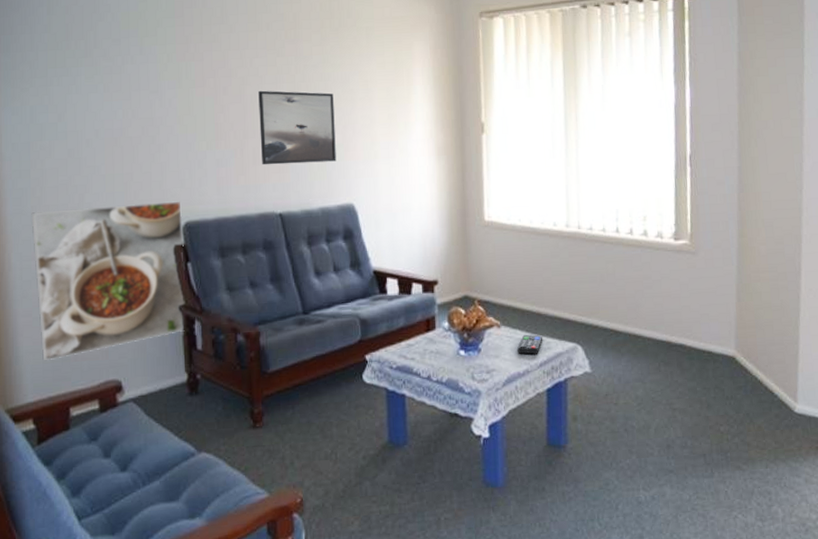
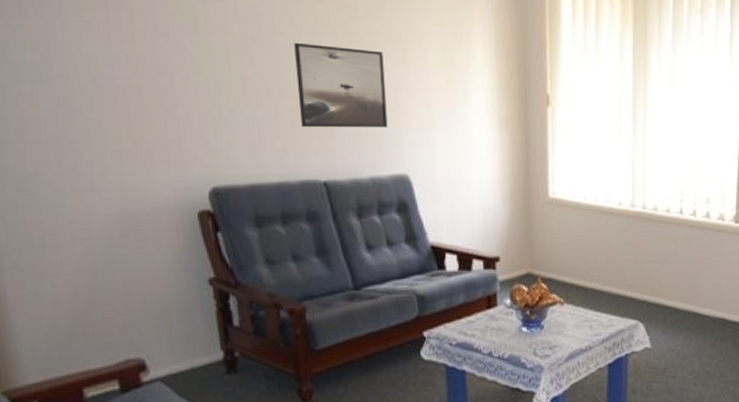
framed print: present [31,201,185,361] -> none [14,163,217,339]
remote control: present [517,334,543,354] -> none [580,312,606,331]

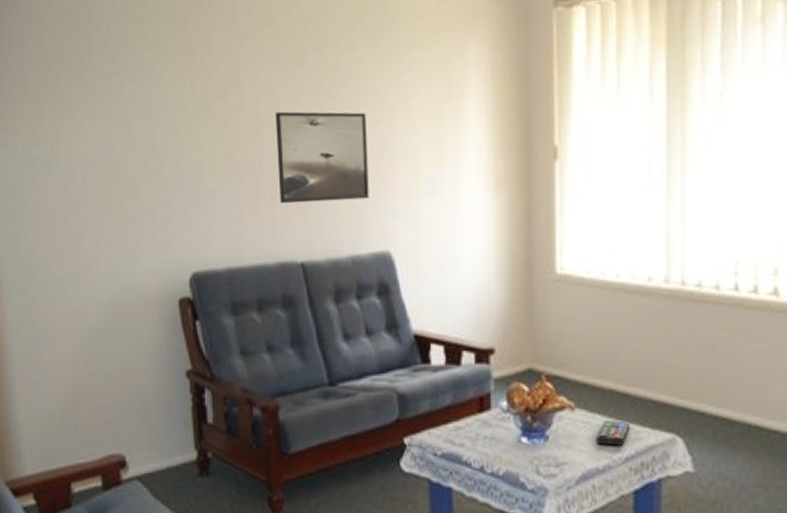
remote control: none [580,312,606,331] -> present [596,420,631,446]

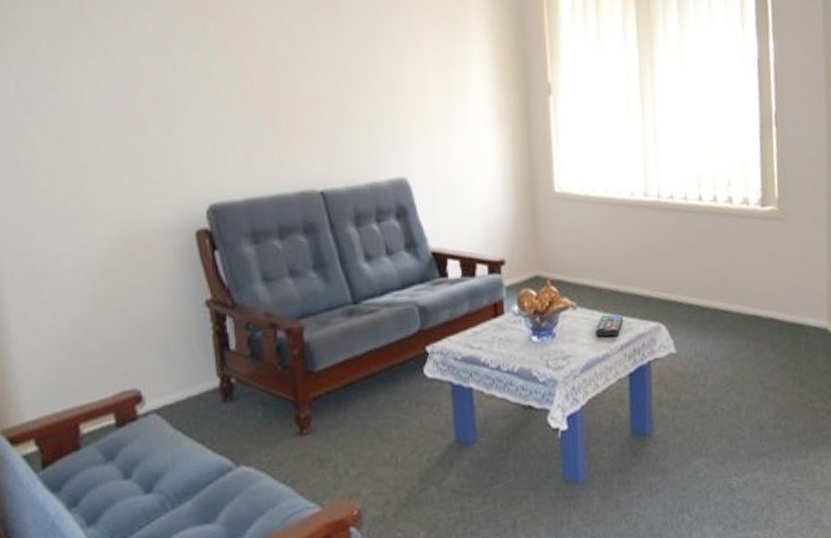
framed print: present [275,111,369,204] -> none [290,51,385,137]

